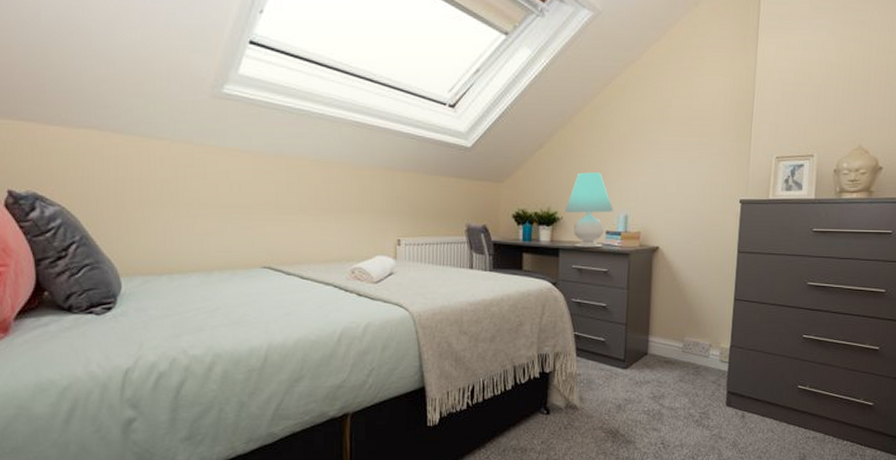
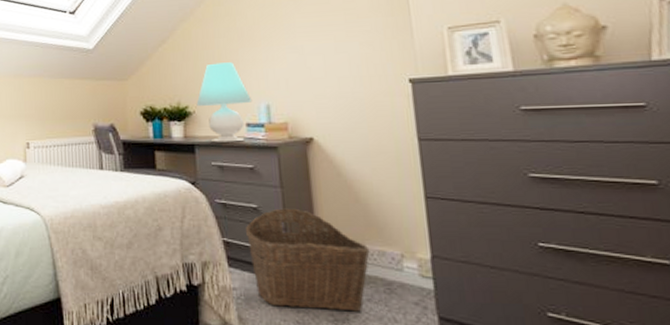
wicker basket: none [594,307,688,390] -> present [246,208,370,312]

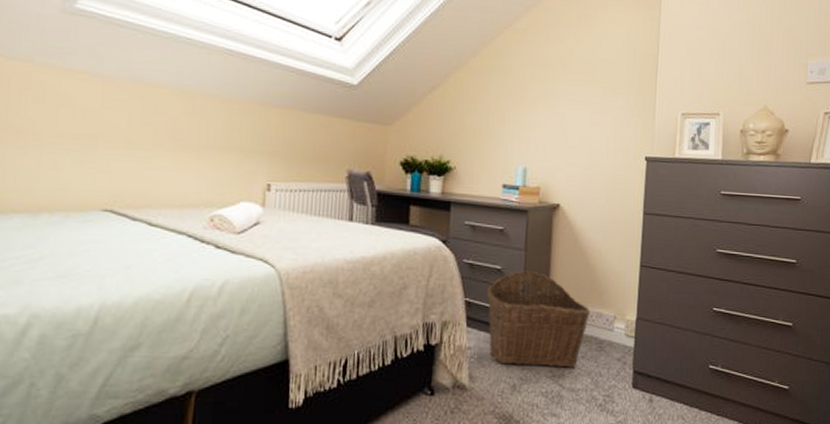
table lamp: present [196,62,253,143] -> none [458,119,512,203]

